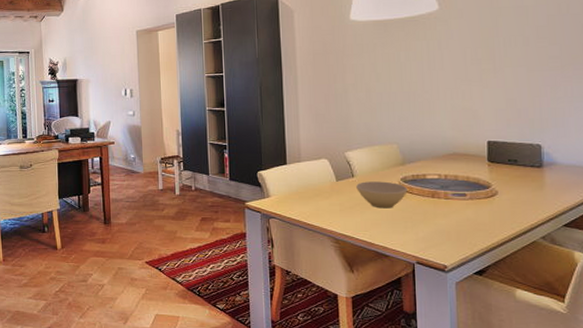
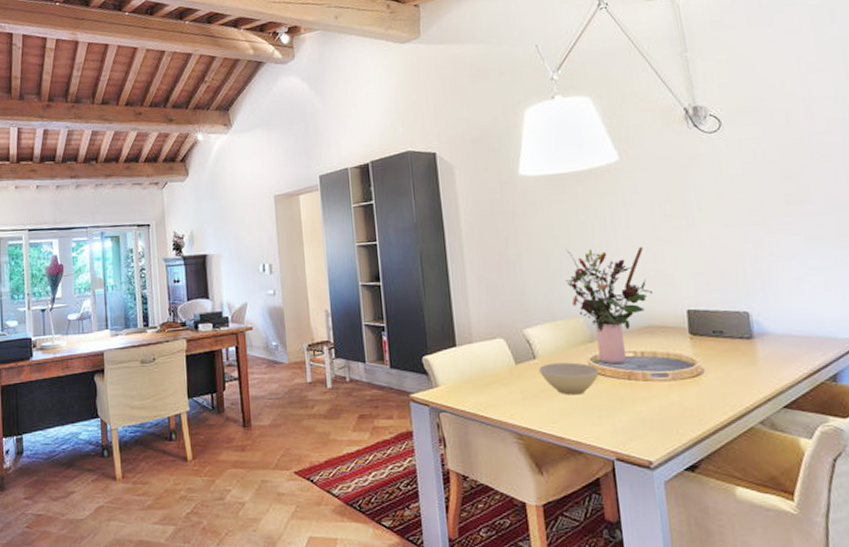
bouquet: none [384,85,460,185] -> present [565,246,654,365]

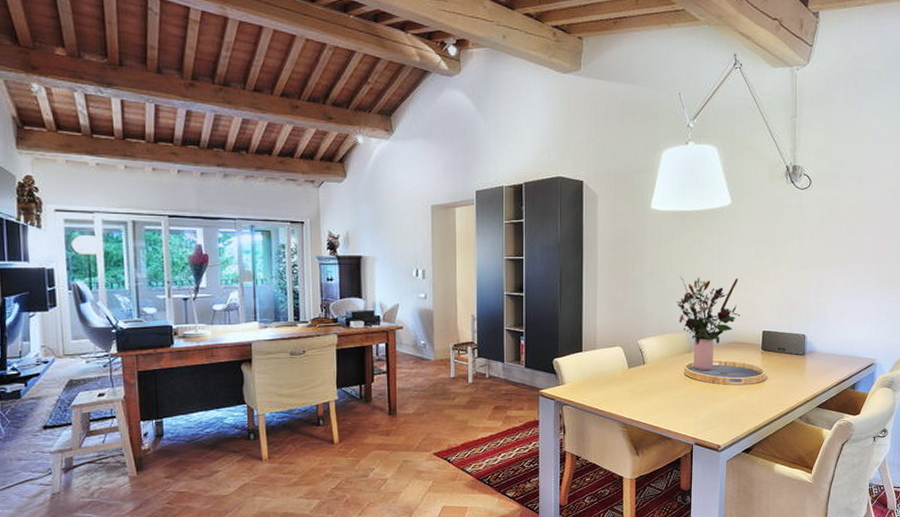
bowl: present [539,362,599,395] -> none [646,368,692,394]

